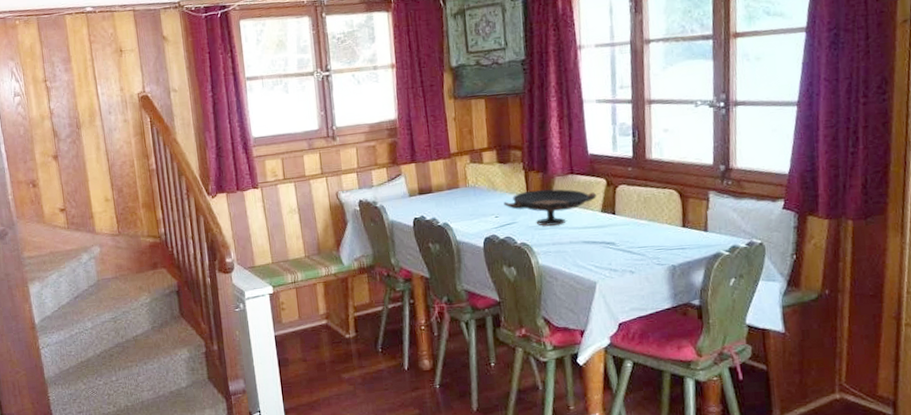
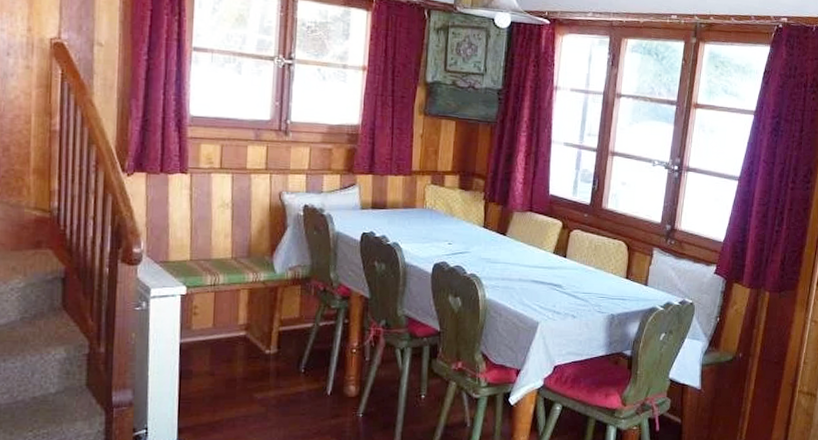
decorative bowl: present [503,189,596,226] -> none [459,222,551,262]

